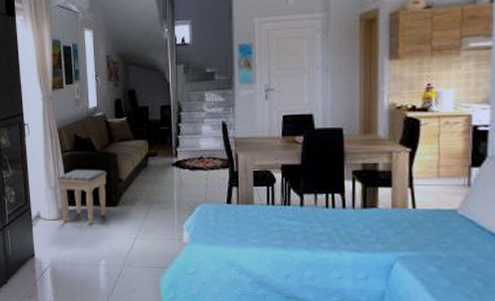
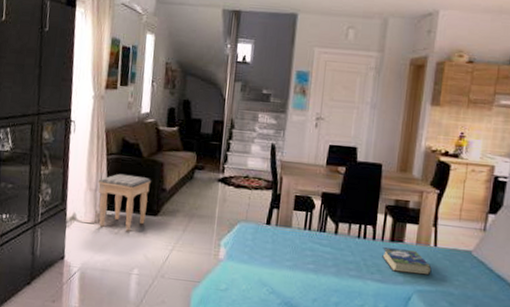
book: none [355,215,413,240] -> present [382,247,432,276]

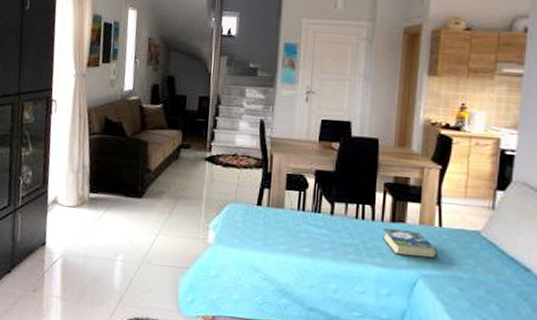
footstool: present [98,173,151,232] -> none [80,154,135,216]

